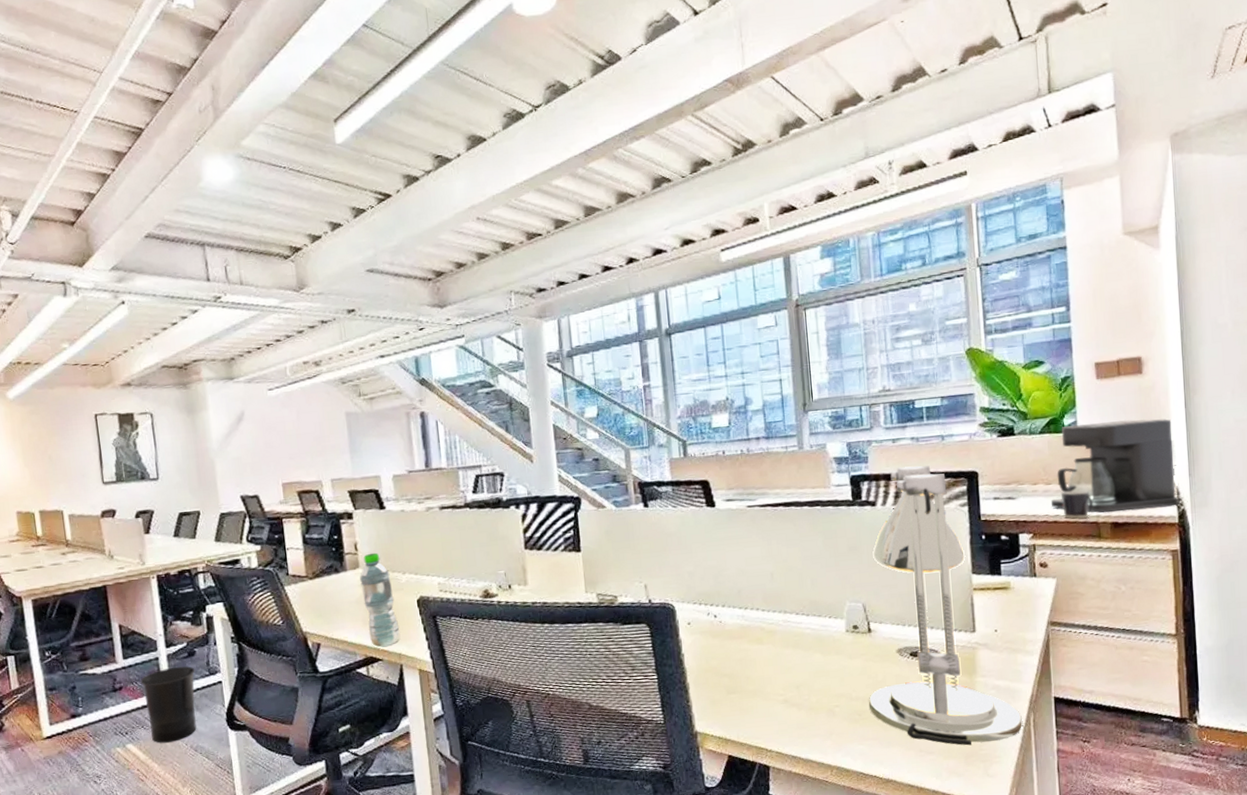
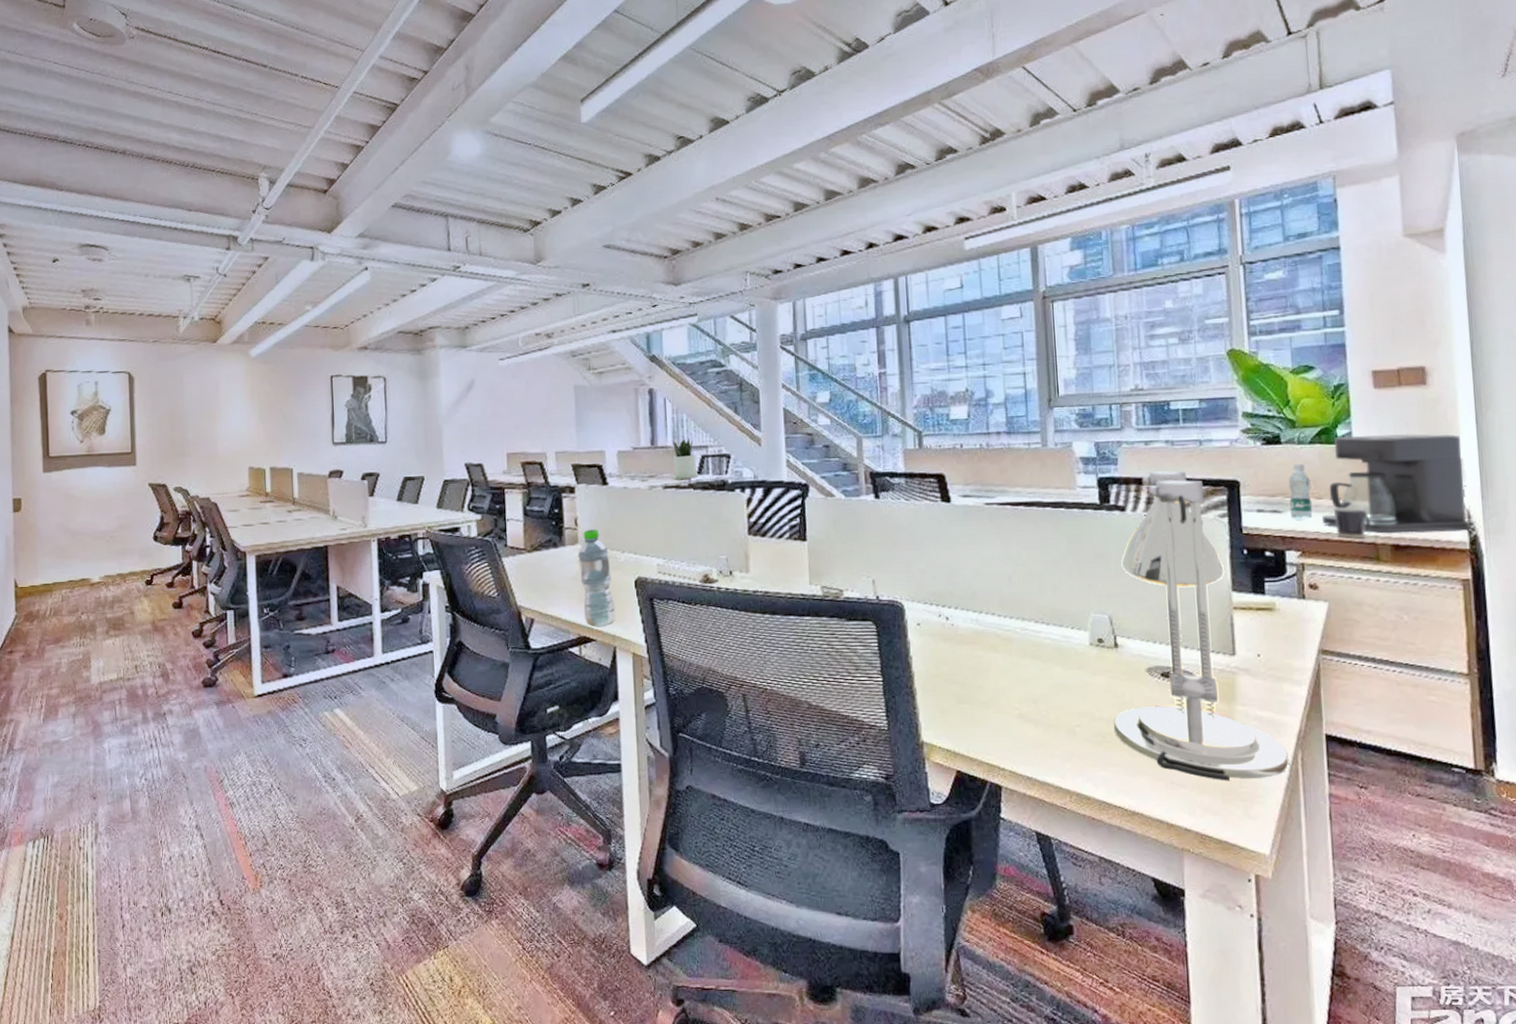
waste bin: present [140,666,197,743] -> none [353,632,408,710]
planter: none [446,459,474,501] -> present [672,439,699,480]
bottle: none [1021,452,1043,506] -> present [1288,463,1313,521]

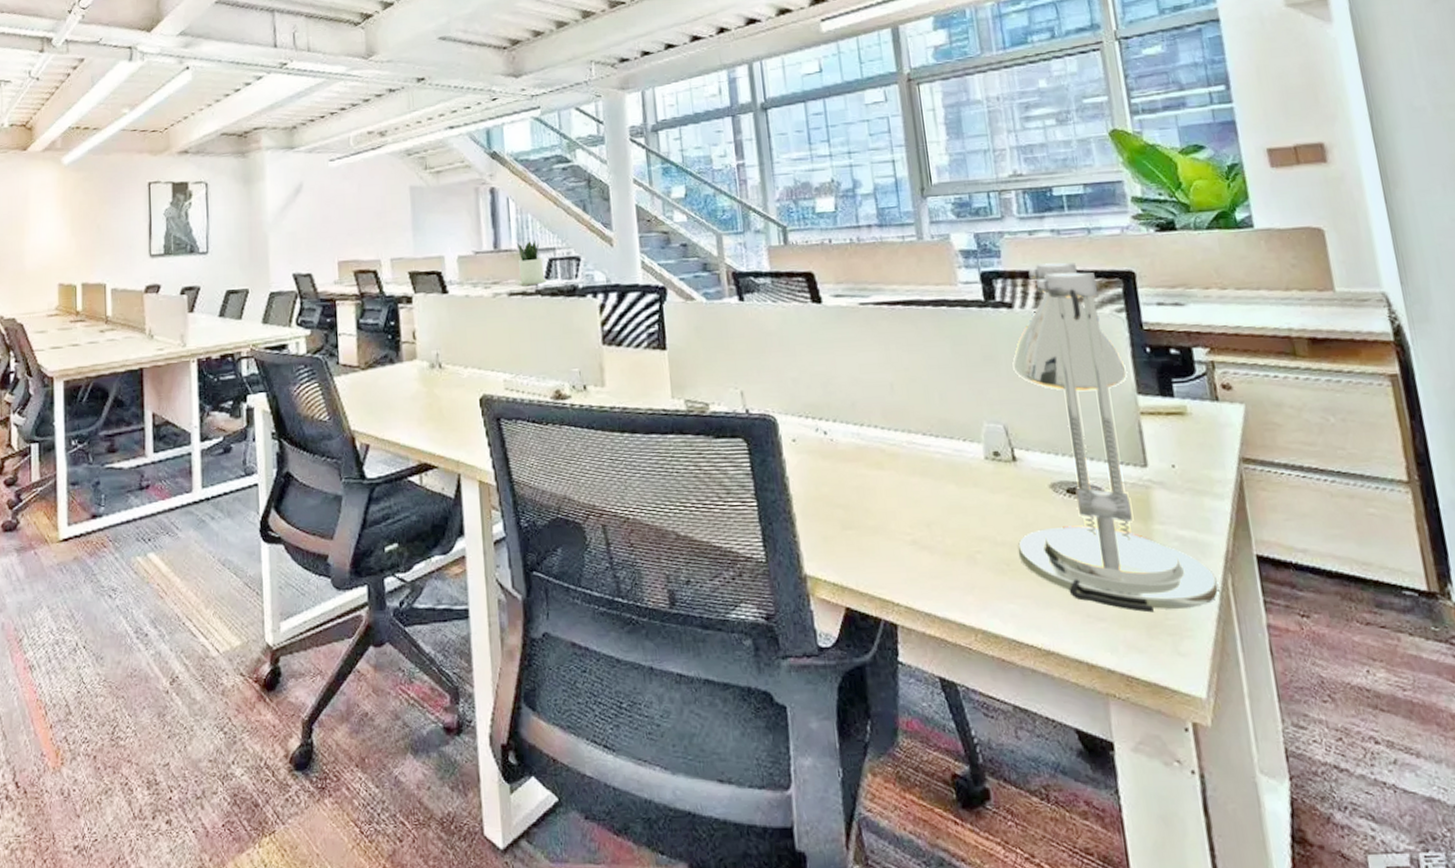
water bottle: present [578,529,616,628] -> none [417,342,459,453]
bottle: present [1288,463,1313,521] -> none [1187,251,1219,314]
coffee maker: present [1321,433,1470,534] -> none [1228,215,1392,326]
mug: present [1333,507,1371,538] -> none [1239,297,1283,332]

